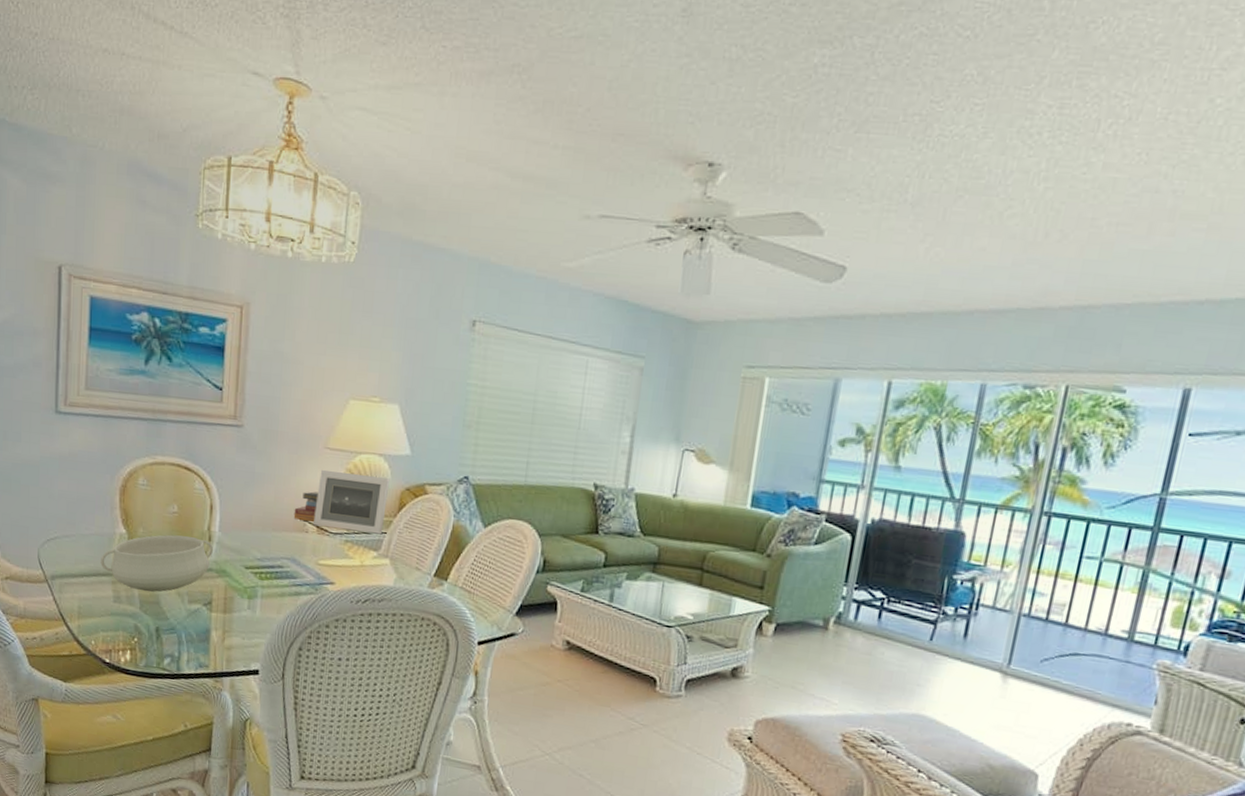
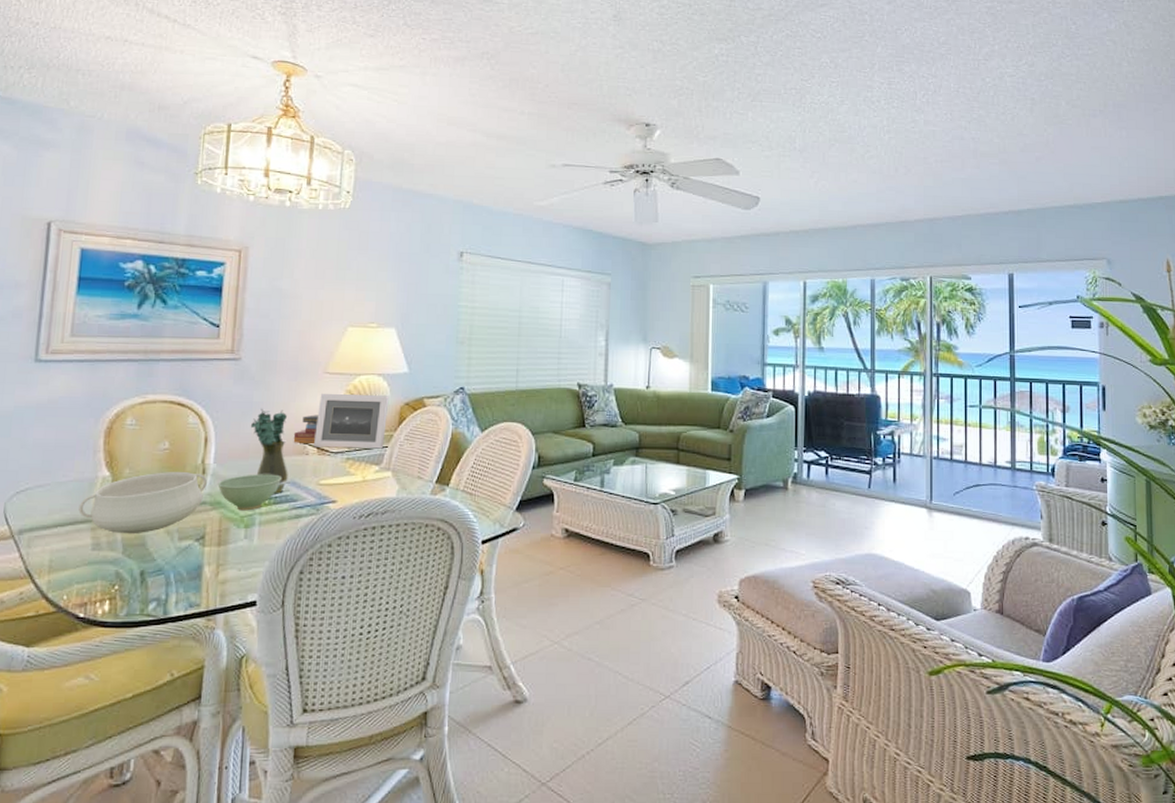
bowl: none [222,546,282,583] -> present [217,474,281,511]
vase: none [252,479,289,569] -> present [250,408,288,494]

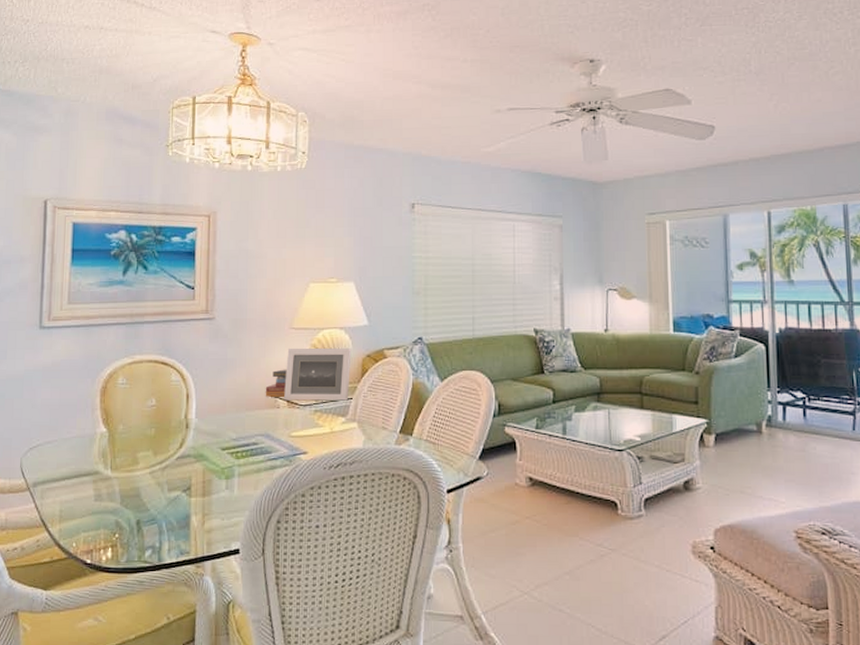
bowl: present [78,471,207,534] -> none [82,426,190,486]
bowl: present [217,474,281,511] -> none [200,427,256,463]
vase: present [250,408,288,494] -> none [226,364,262,446]

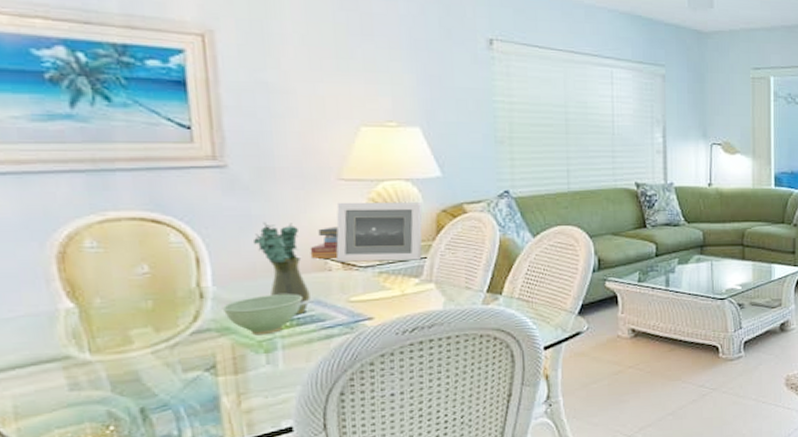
bowl: none [200,427,256,463] -> present [222,294,302,336]
vase: none [226,364,262,446] -> present [252,222,311,315]

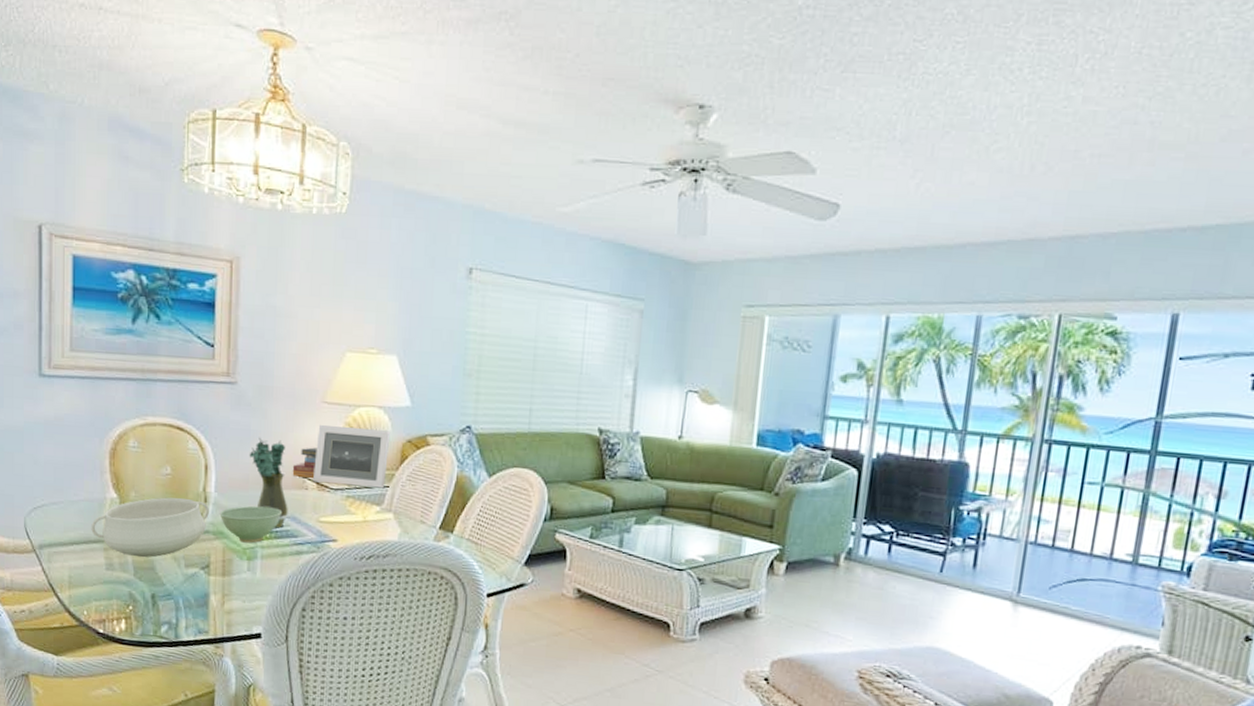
bowl: none [39,296,208,371] -> present [91,497,209,558]

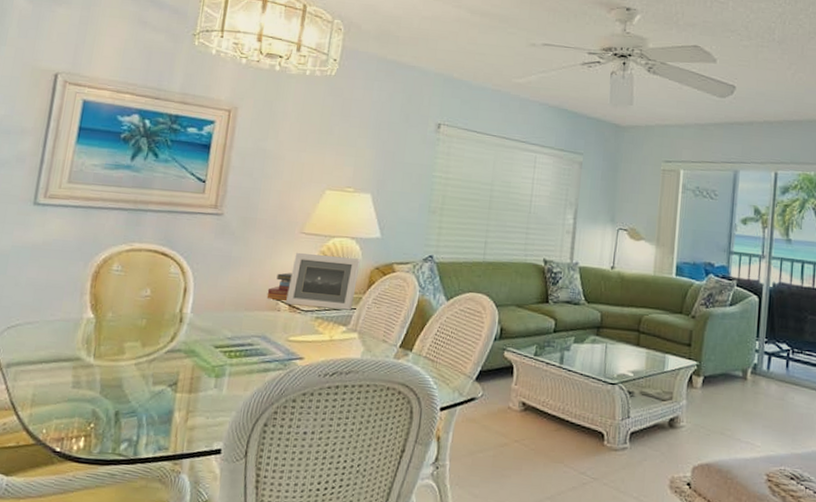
bowl: present [91,497,209,558] -> none [63,317,184,376]
bowl: present [219,506,281,543] -> none [193,326,253,361]
vase: present [249,437,288,529] -> none [227,263,263,347]

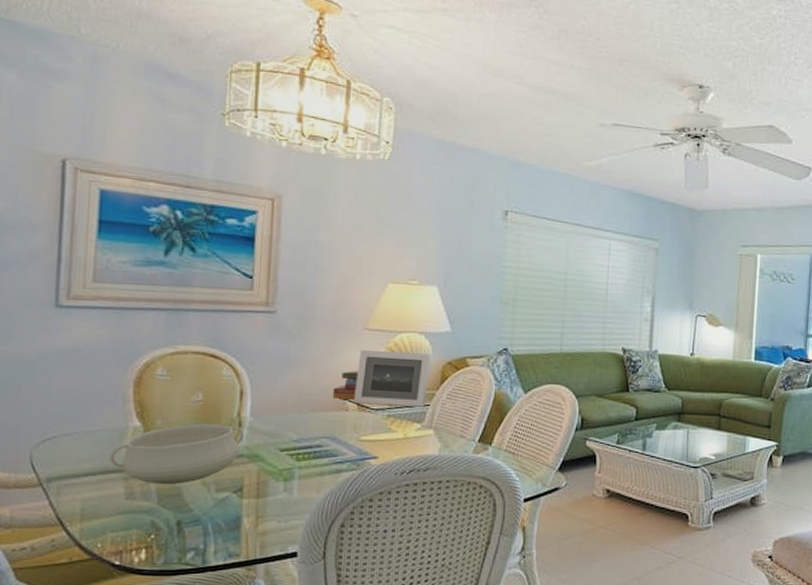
bowl: none [63,317,184,376] -> present [109,423,244,485]

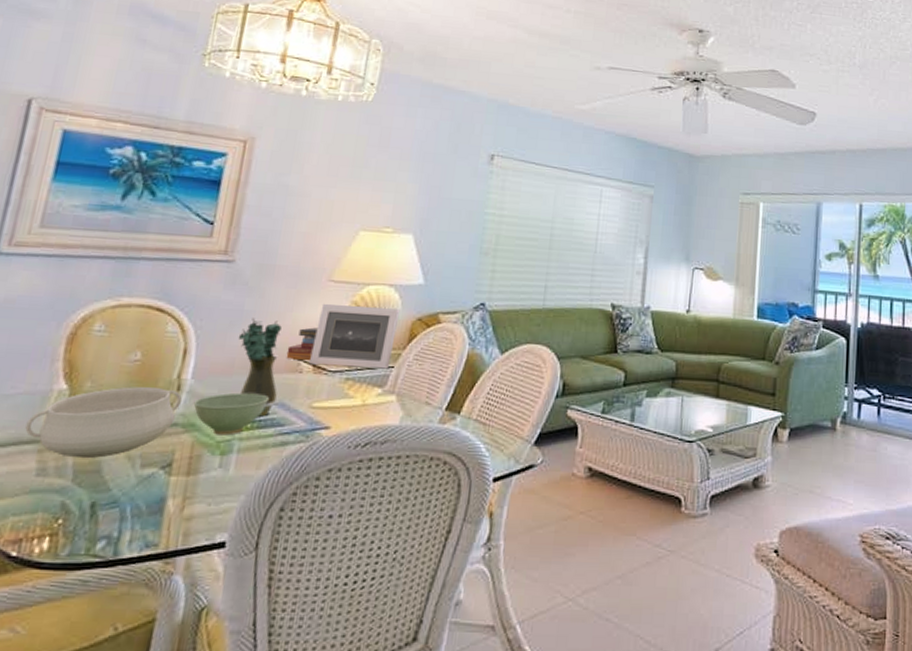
bowl: none [254,428,321,465] -> present [193,392,269,436]
vase: none [287,362,328,449] -> present [238,317,282,417]

